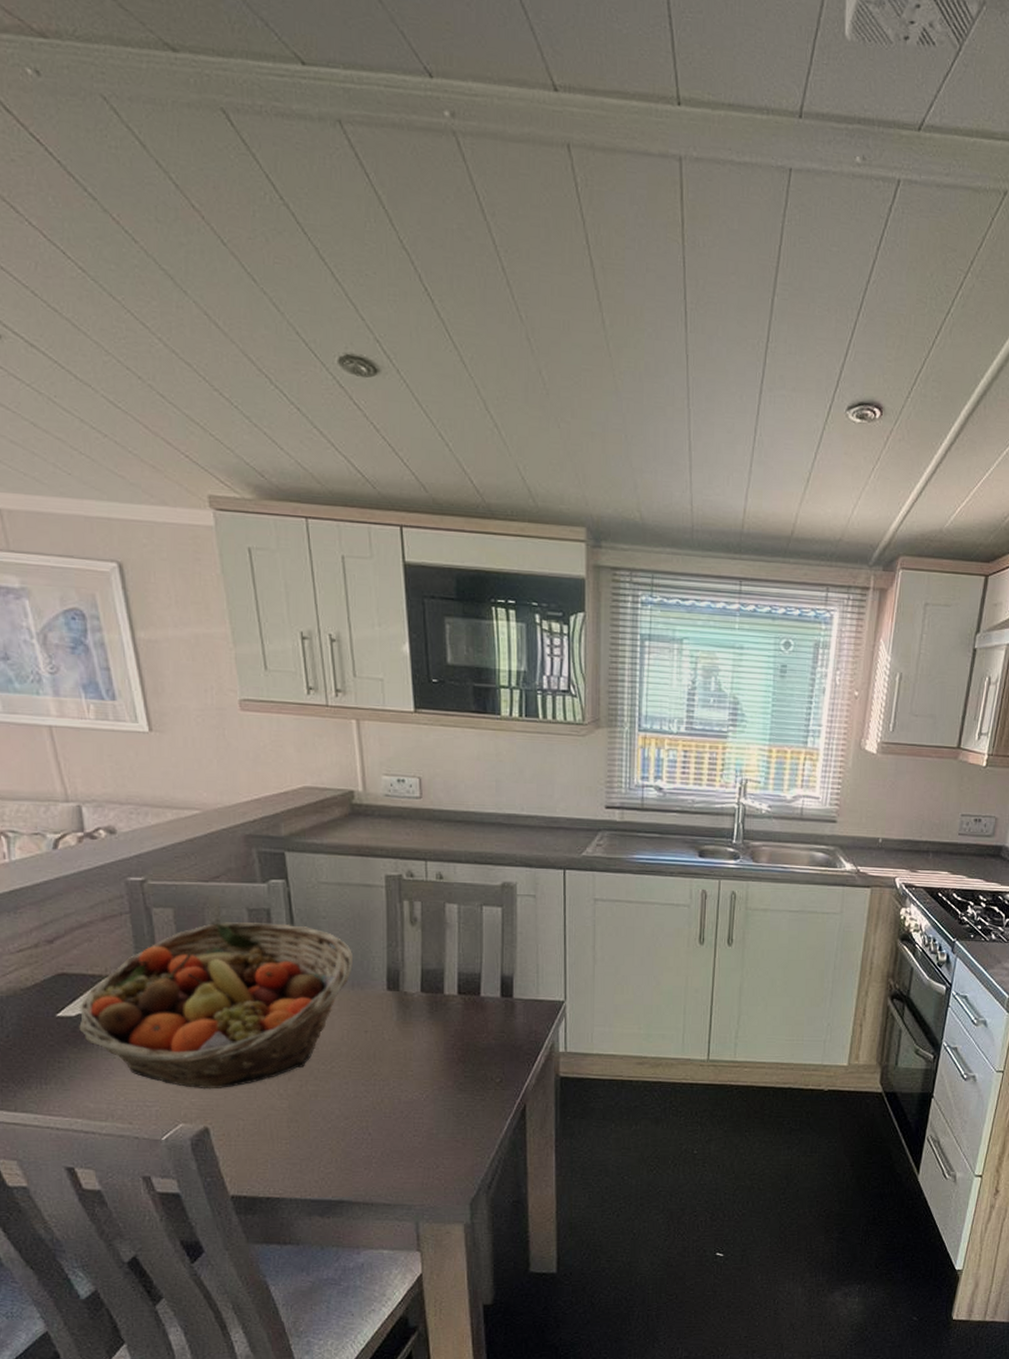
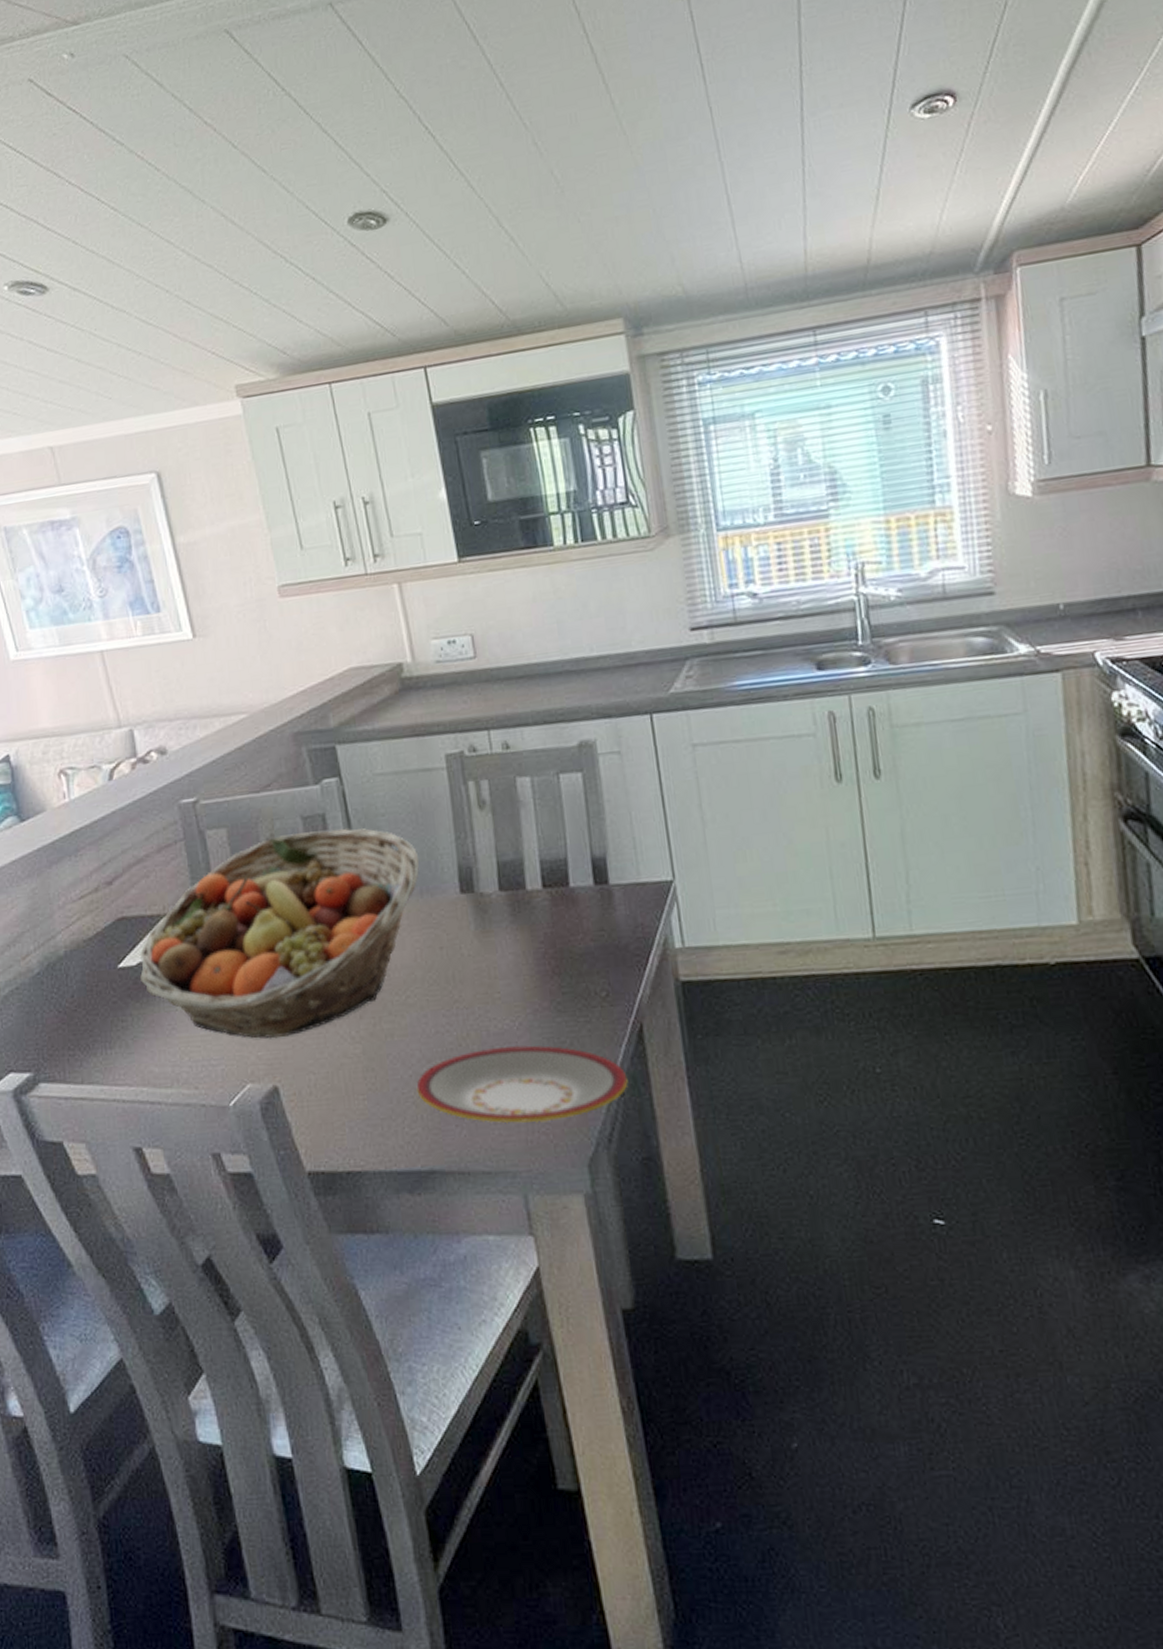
plate: none [333,1113,509,1171] -> present [416,1045,628,1124]

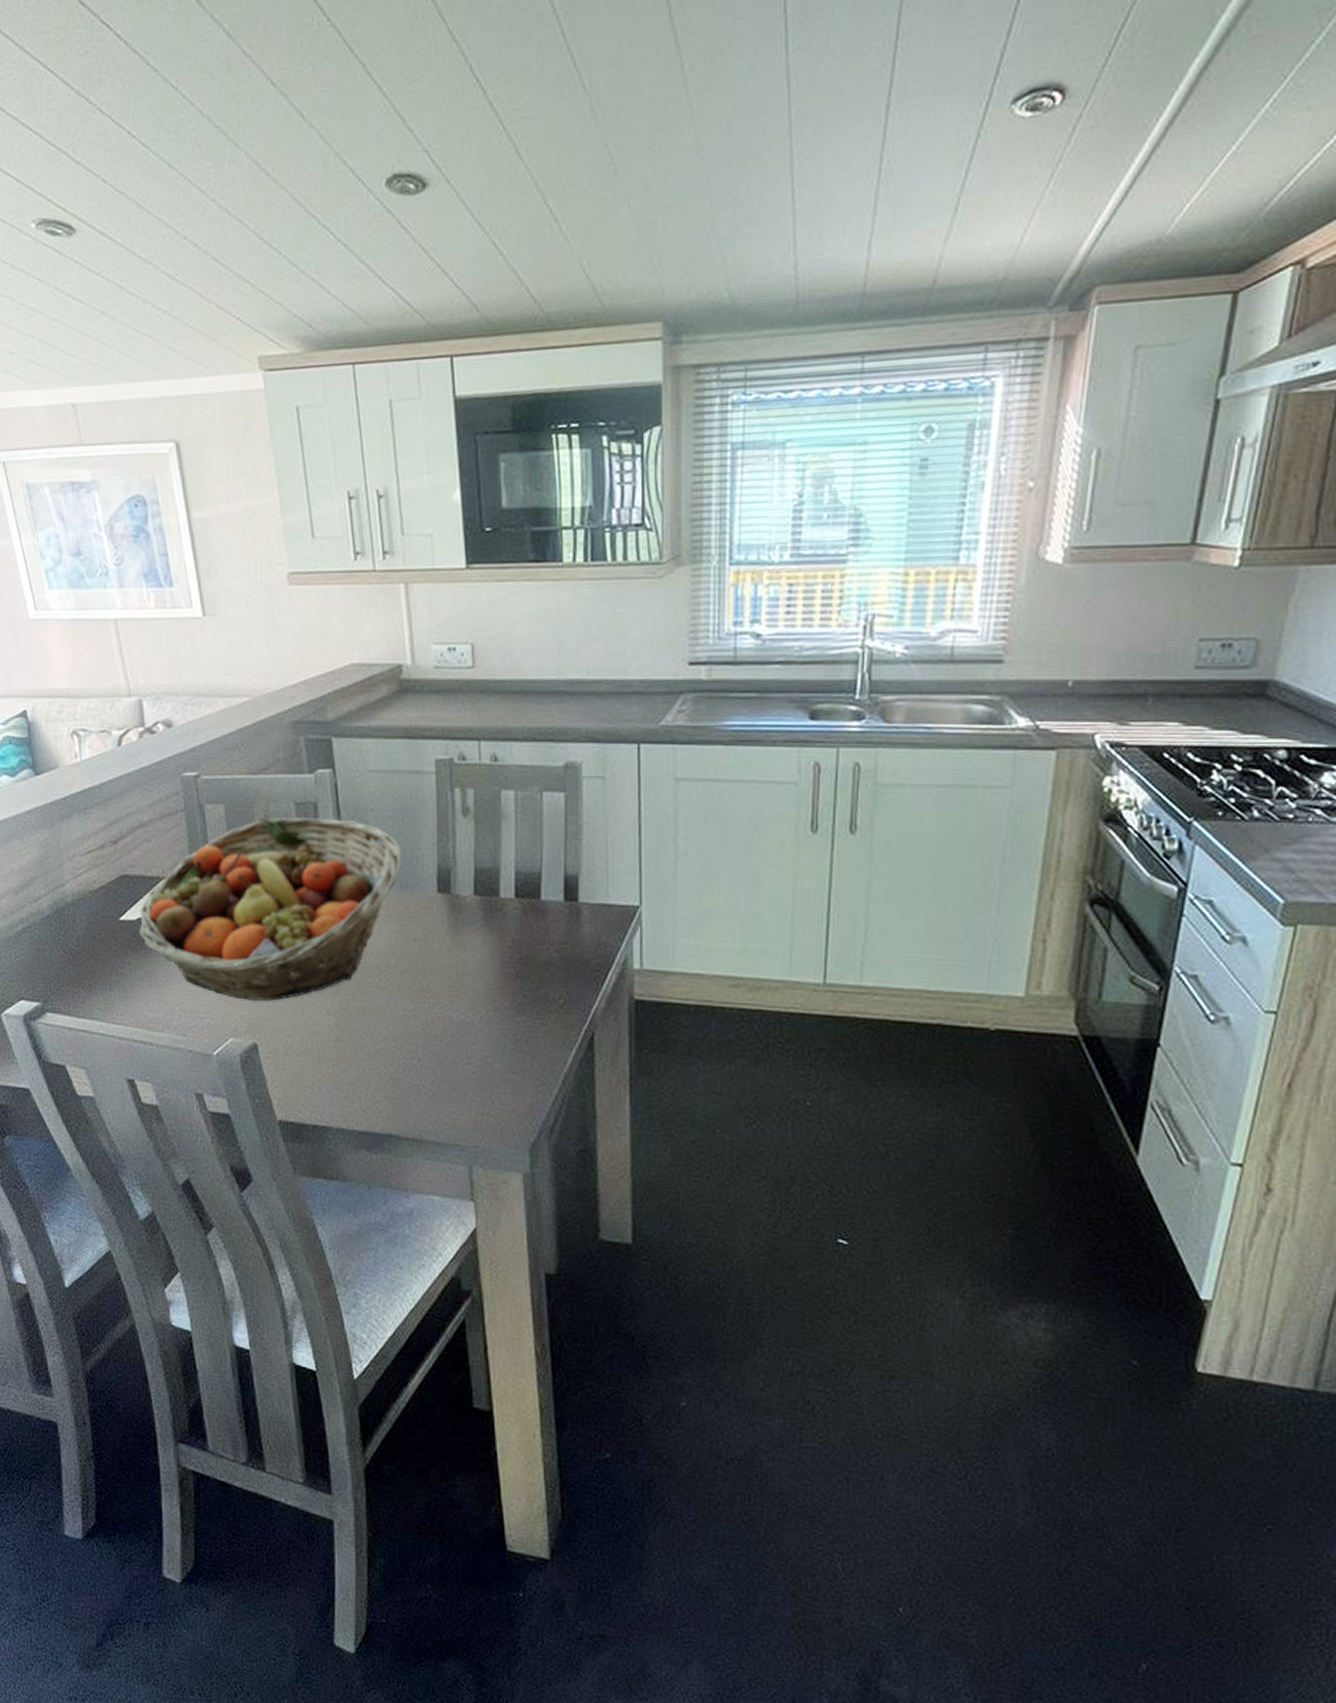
plate: present [416,1045,628,1124] -> none [381,1036,575,1107]

